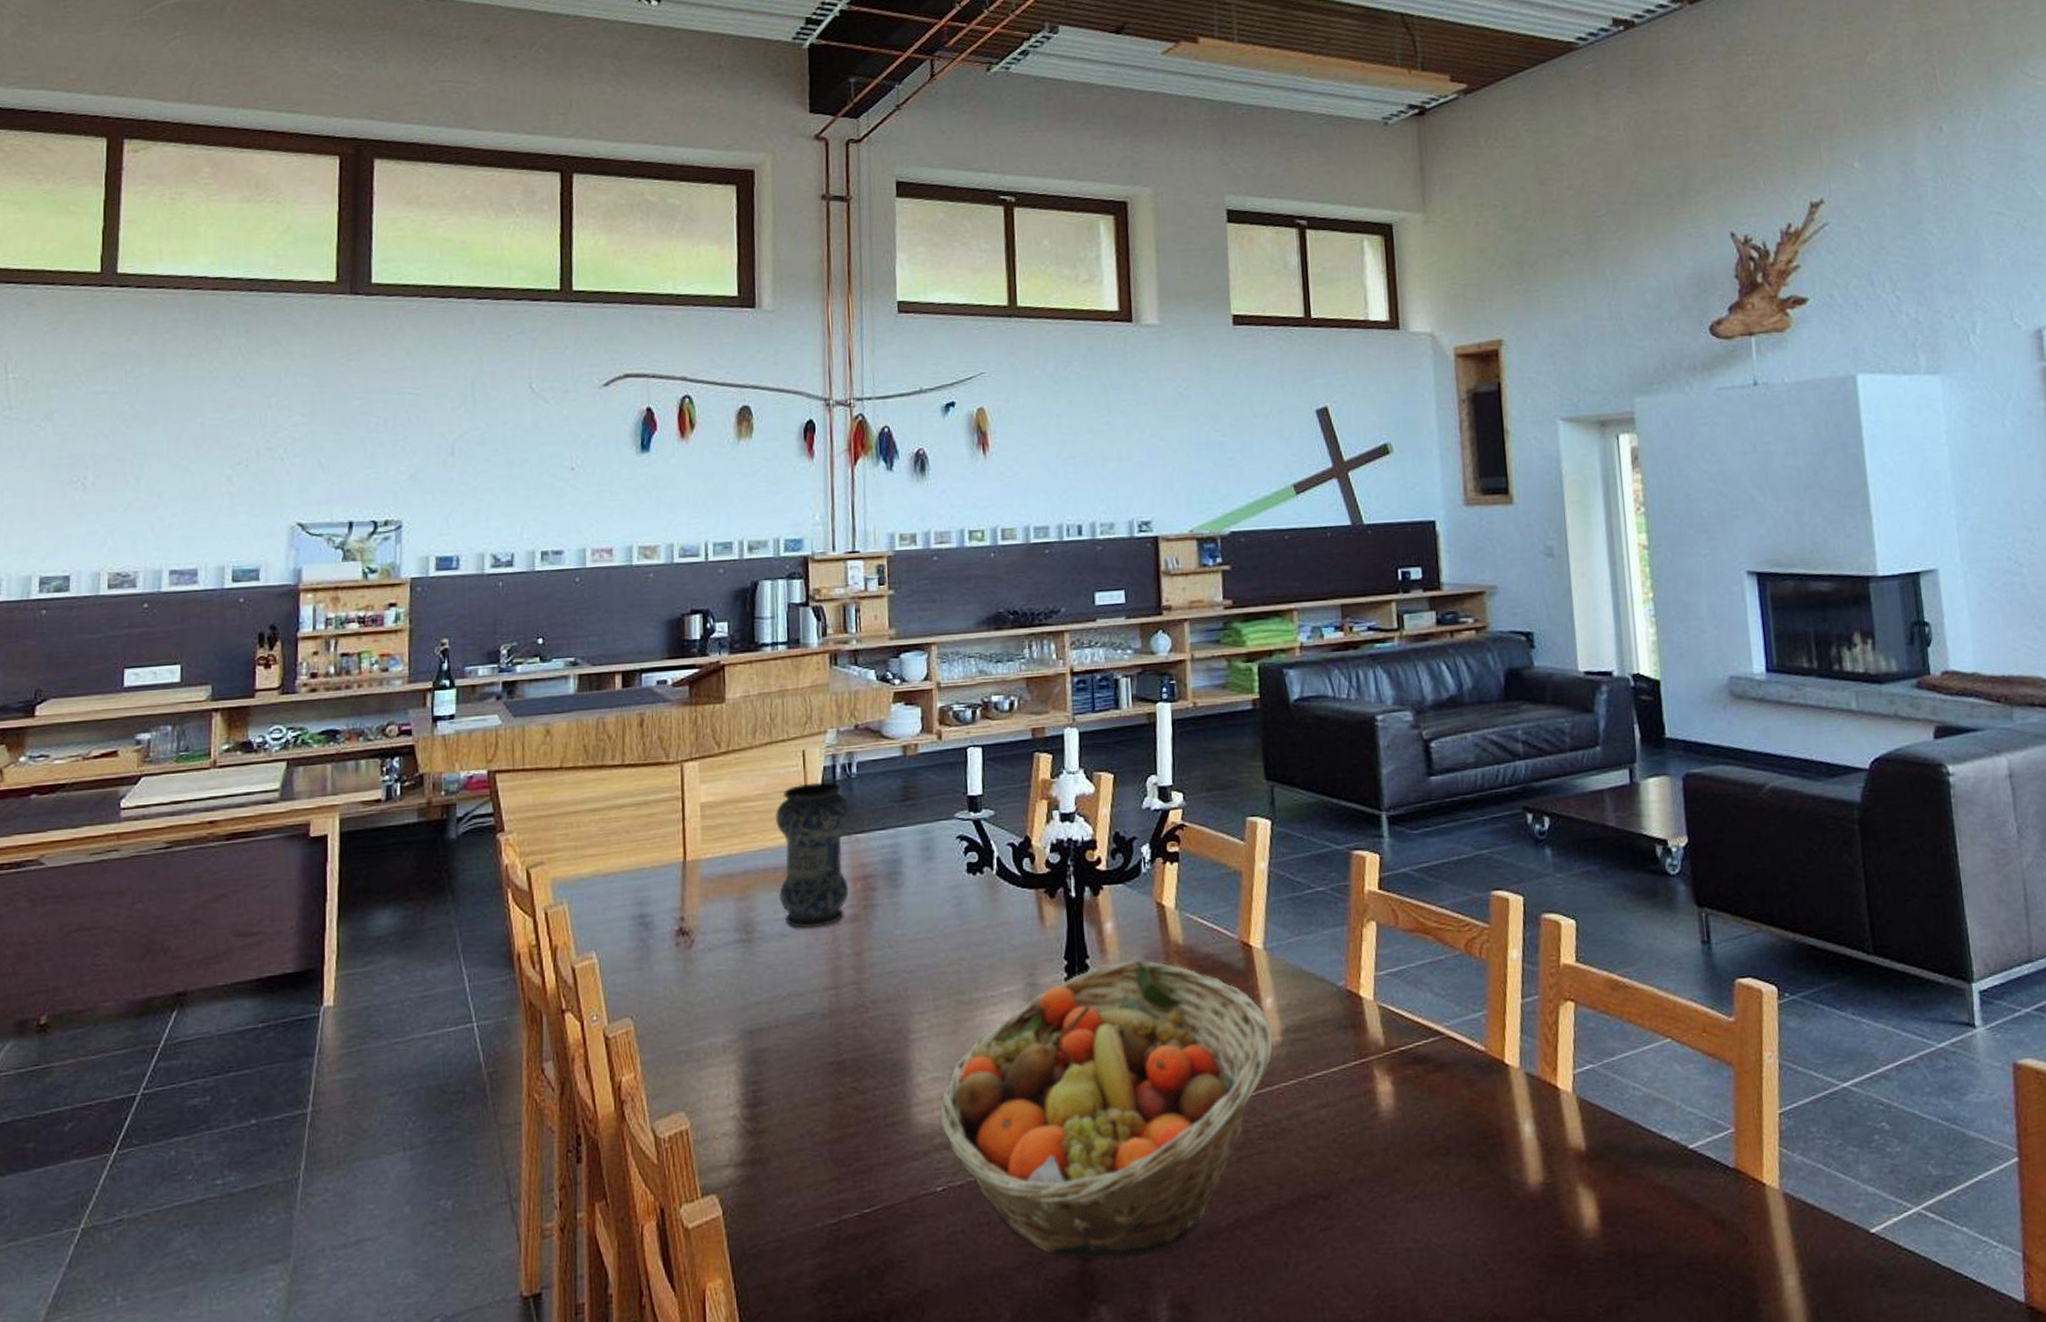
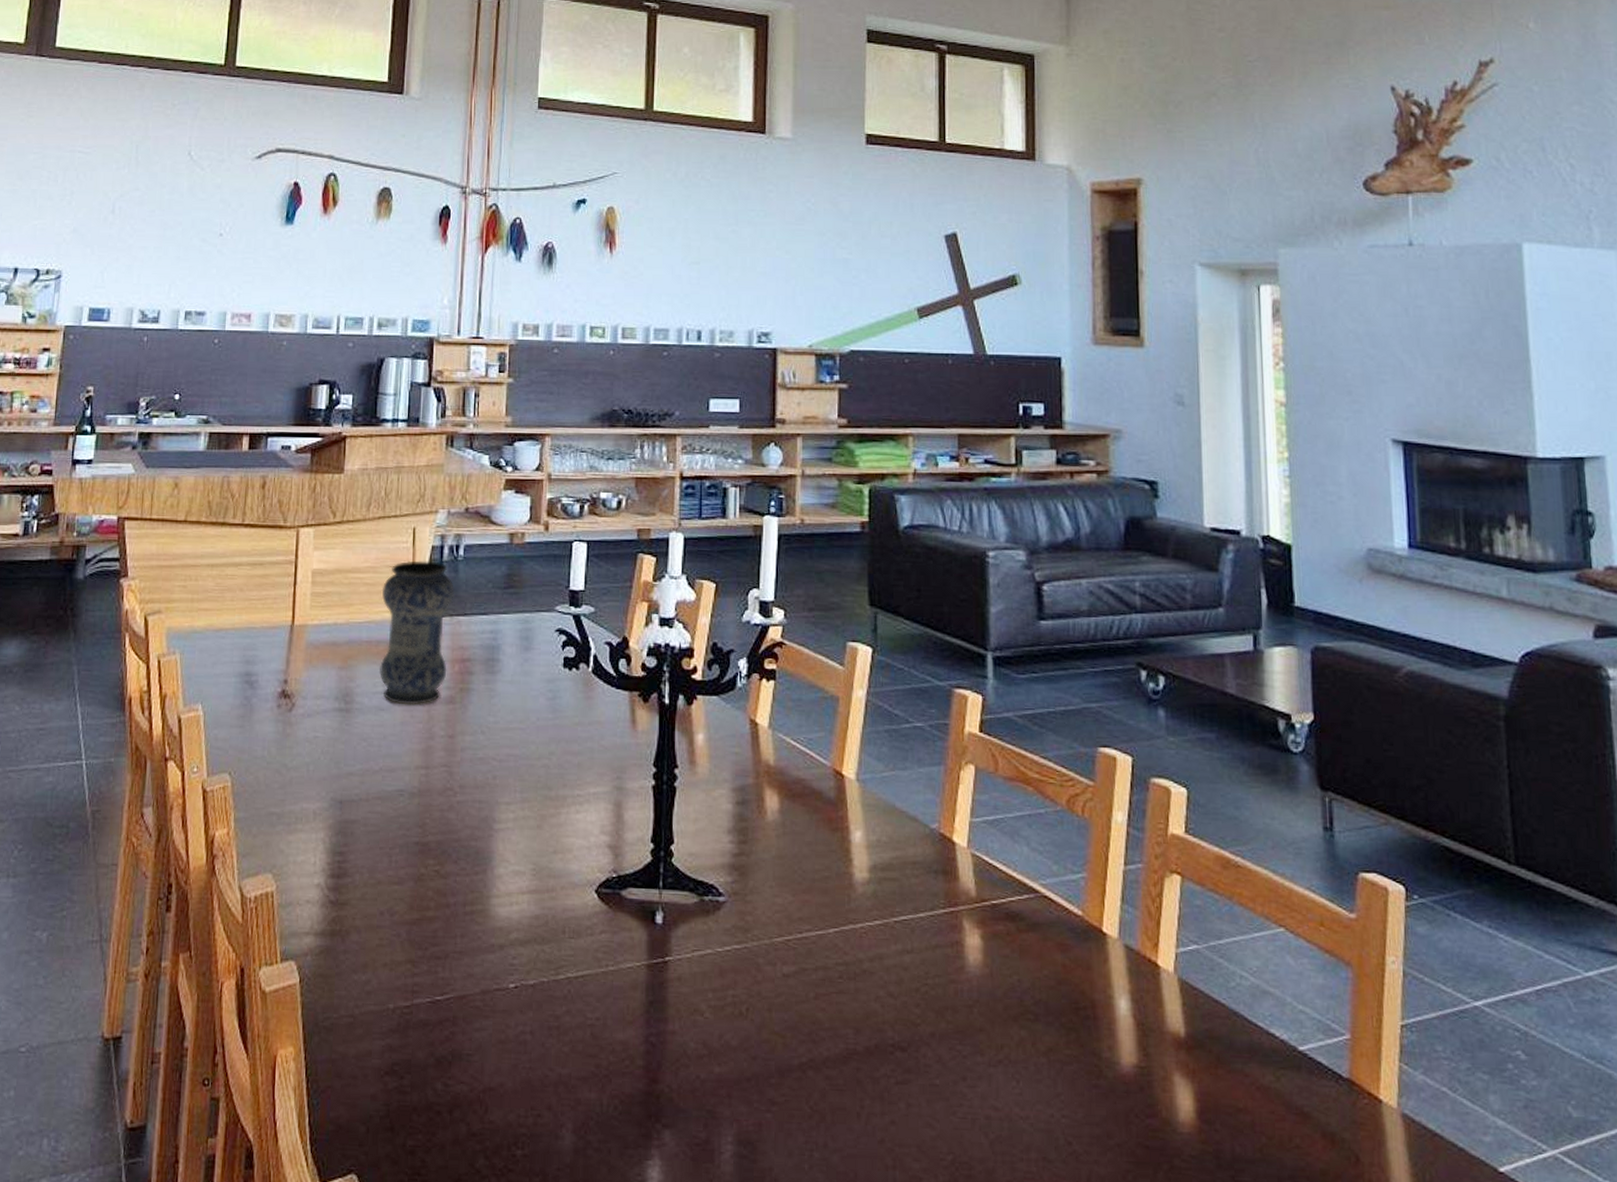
fruit basket: present [939,960,1273,1259] -> none [517,775,859,1084]

